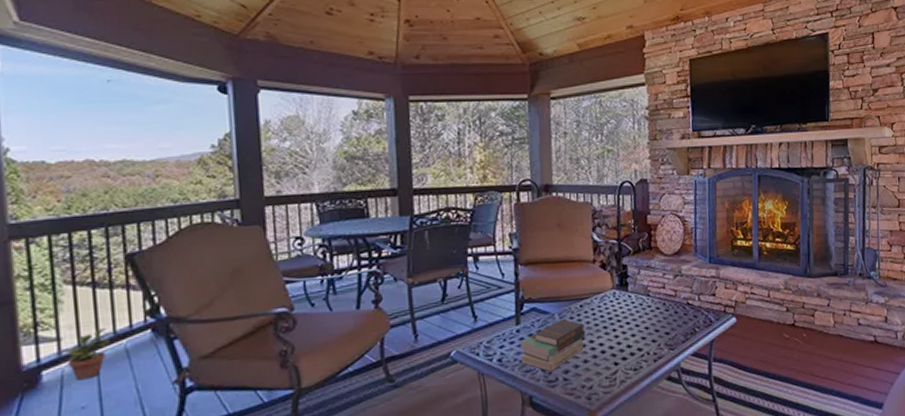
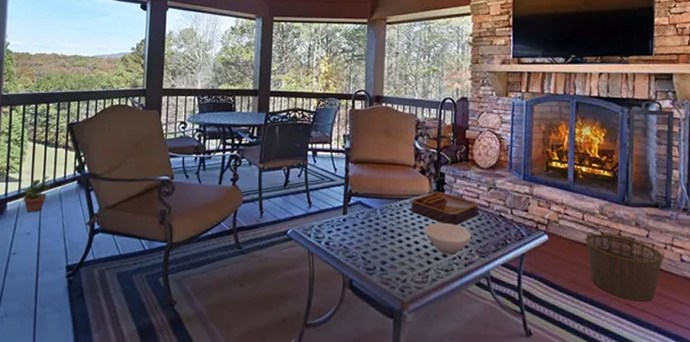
books: present [519,319,585,371] -> none [344,215,402,260]
decorative tray: none [592,285,666,321] -> present [411,191,479,226]
bowl: none [609,318,660,352] -> present [425,222,472,254]
basket: none [771,308,843,371] -> present [585,232,664,302]

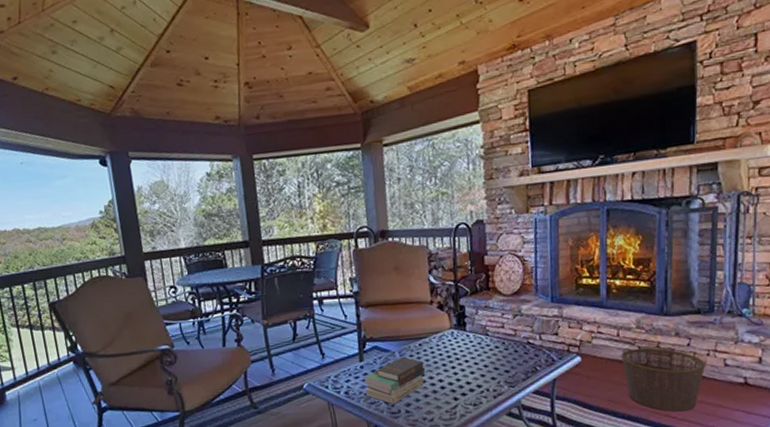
potted plant: present [16,176,54,213] -> none [12,360,48,400]
books: none [344,215,402,260] -> present [364,357,425,404]
decorative tray: present [411,191,479,226] -> none [431,325,505,359]
bowl: present [425,222,472,254] -> none [448,357,499,389]

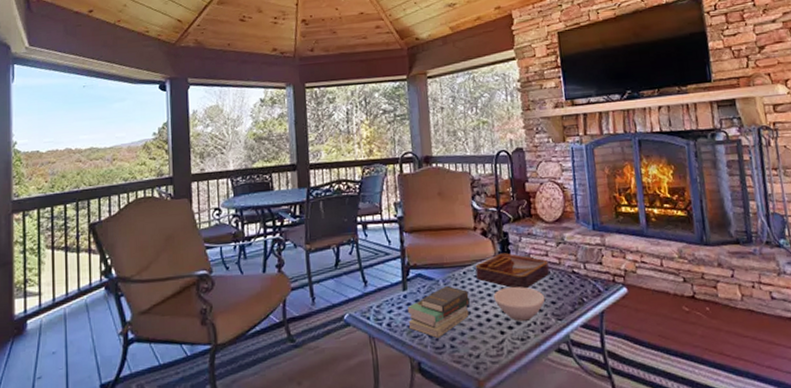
decorative tray: none [431,325,505,359] -> present [475,253,549,289]
bowl: none [448,357,499,389] -> present [493,286,545,321]
basket: present [621,347,706,412] -> none [666,278,753,349]

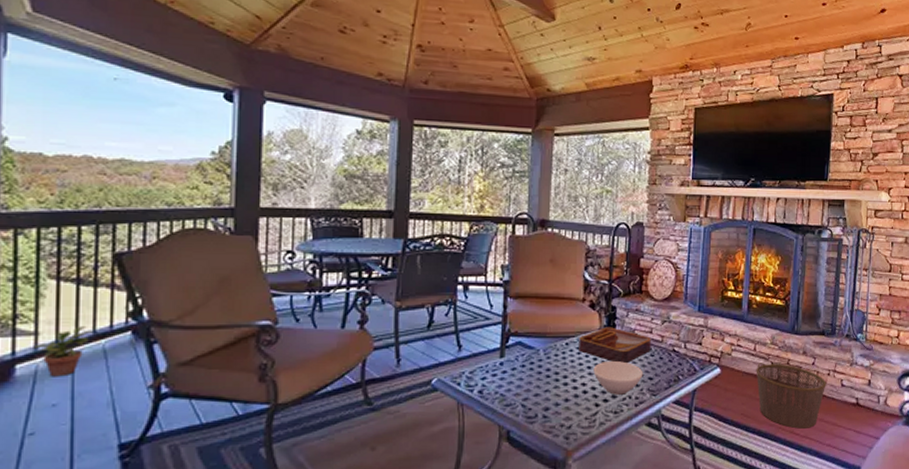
potted plant: none [37,285,78,329] -> present [31,326,93,377]
books: present [407,286,470,338] -> none [501,356,568,407]
basket: none [666,278,753,349] -> present [756,363,827,429]

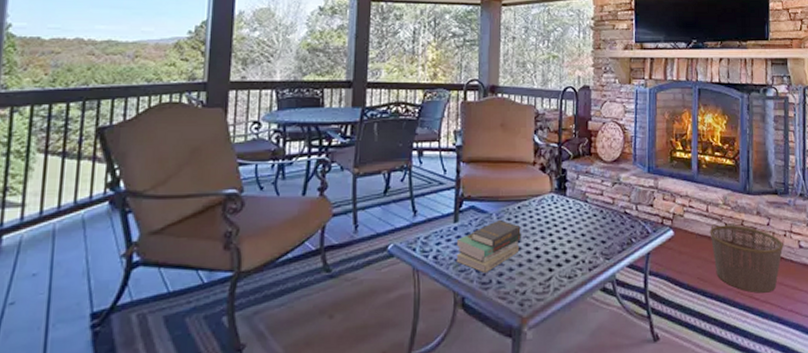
potted plant: present [31,326,93,377] -> none [18,197,74,247]
books: none [501,356,568,407] -> present [456,220,521,272]
decorative tray: present [578,327,652,364] -> none [531,190,603,227]
bowl: present [593,360,643,395] -> none [546,223,596,259]

